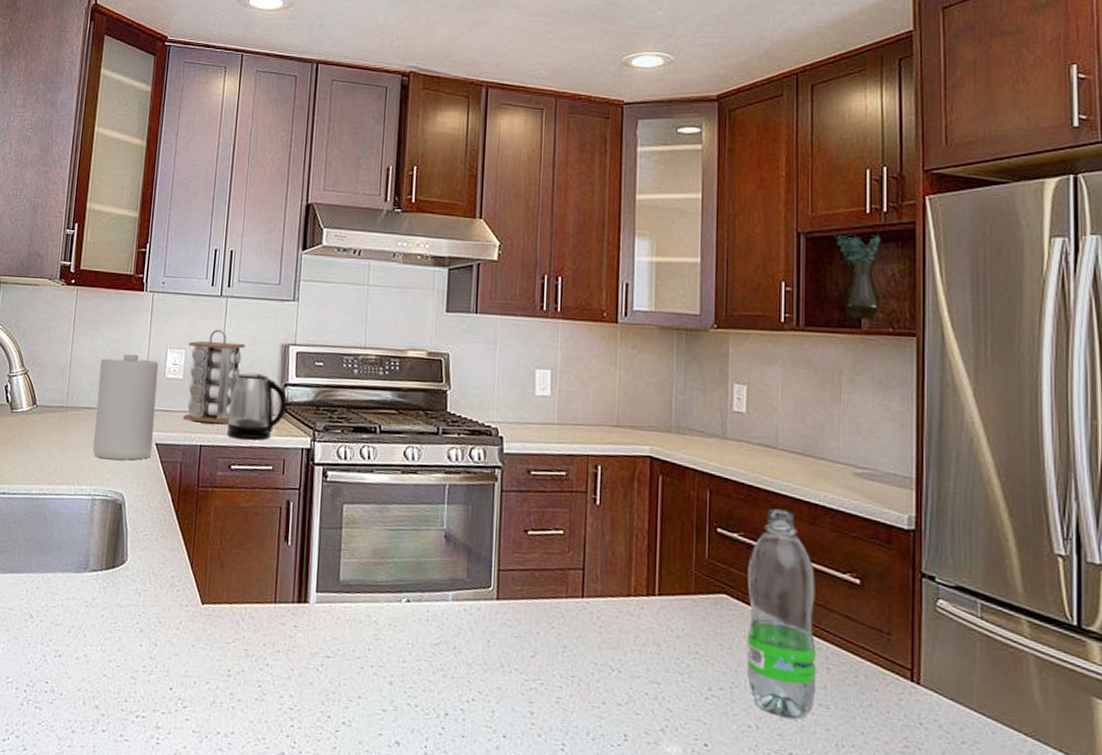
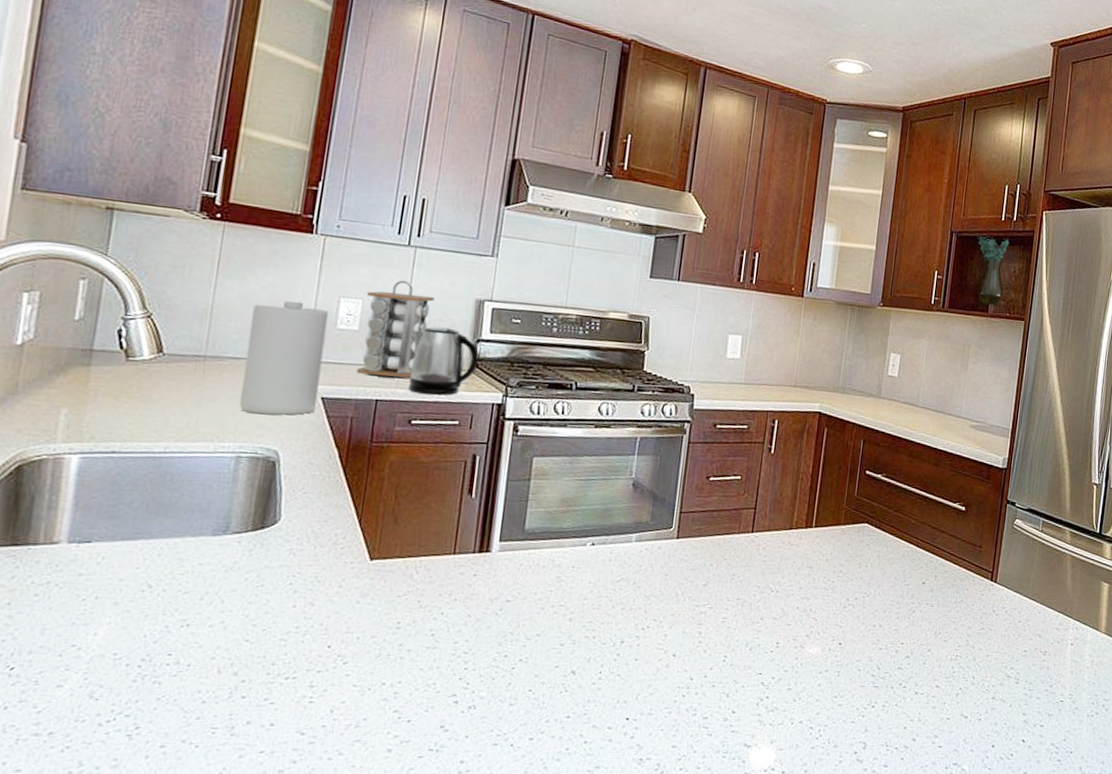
bottle: present [746,508,816,719] -> none [877,454,935,616]

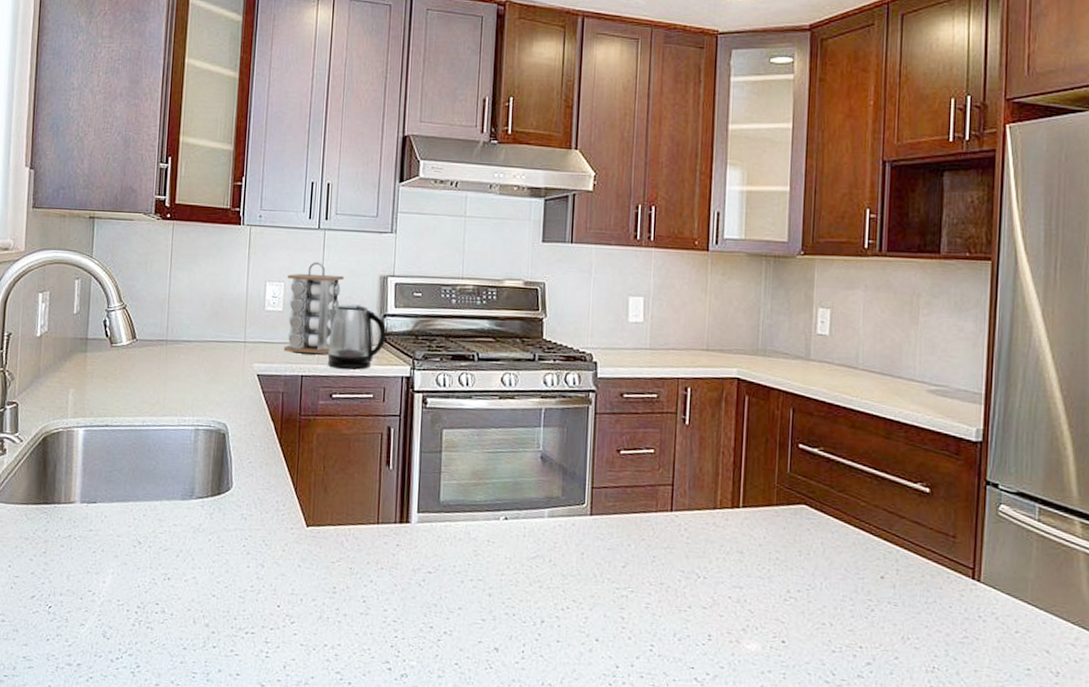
paper towel holder: present [239,300,329,415] -> none [194,287,258,392]
vase: present [977,234,1010,306] -> none [918,161,963,245]

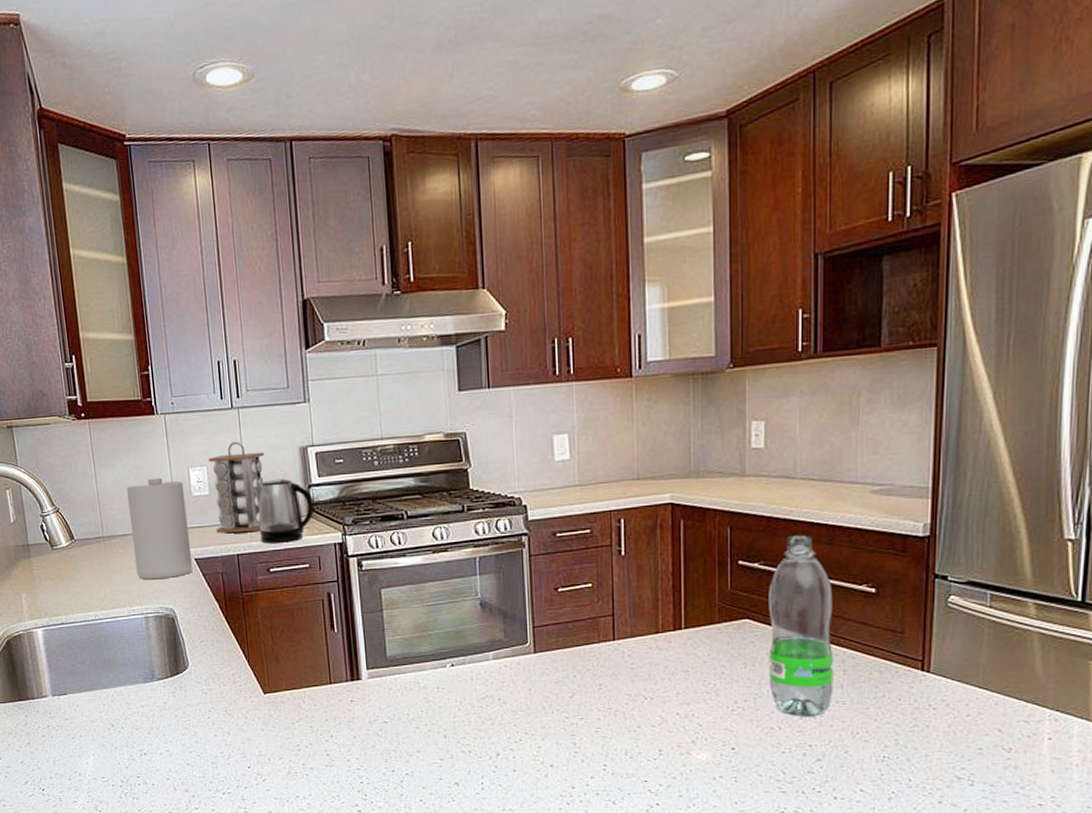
paper towel holder: none [194,287,258,392] -> present [127,477,192,580]
bottle: none [822,425,889,616] -> present [768,535,834,716]

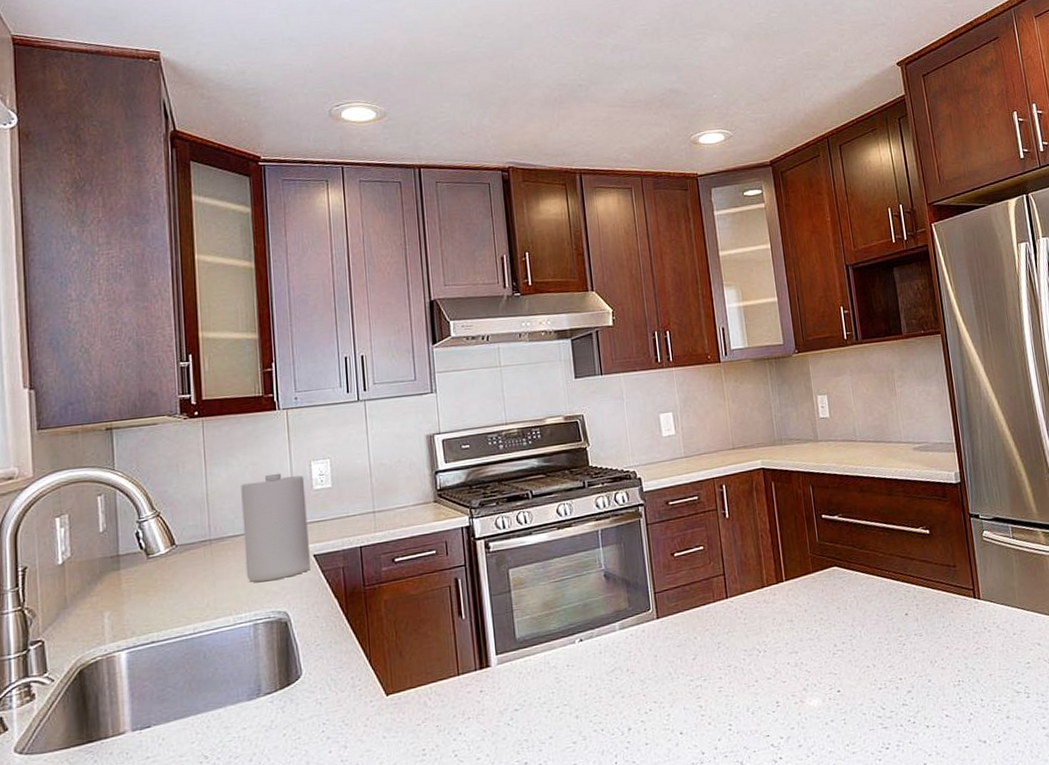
spice rack: present [209,441,264,534] -> none [333,432,390,526]
kettle: present [254,478,315,545] -> none [379,466,442,534]
bottle: present [768,535,834,716] -> none [848,488,911,653]

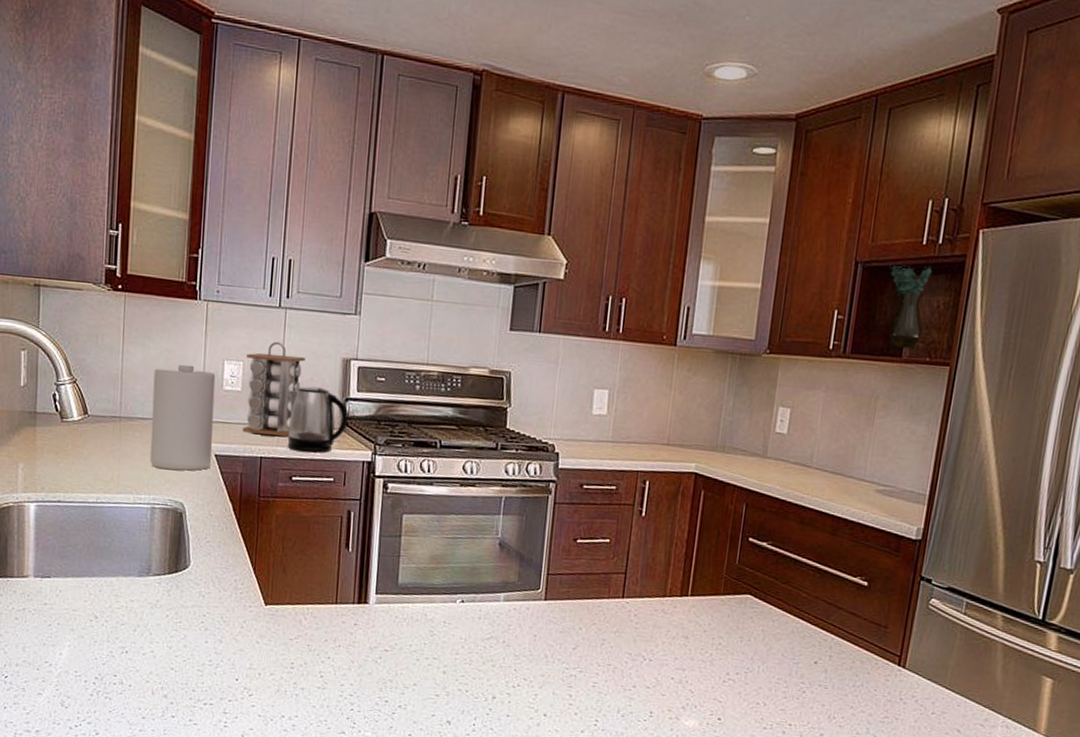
spice rack: none [333,432,390,526] -> present [242,341,305,437]
kettle: none [379,466,442,534] -> present [287,386,349,454]
vase: none [873,257,913,328] -> present [888,263,933,349]

